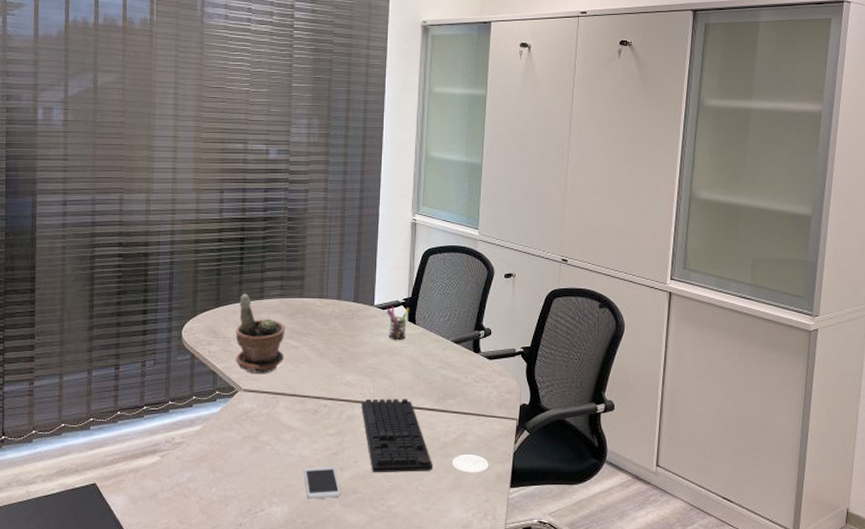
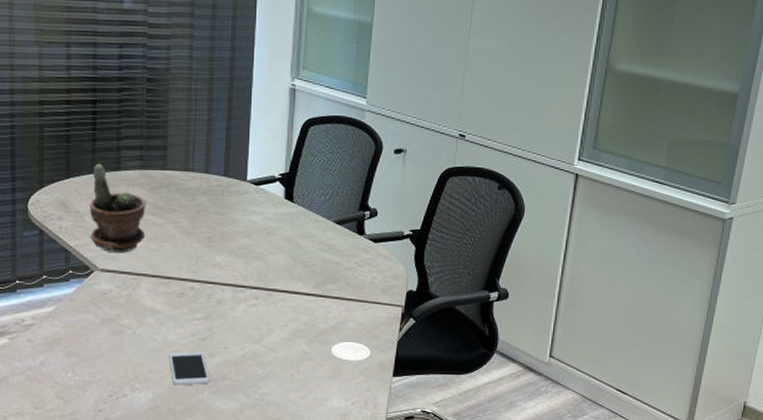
keyboard: present [361,398,434,473] -> none [231,281,311,360]
pen holder: present [386,306,409,341] -> none [260,182,286,220]

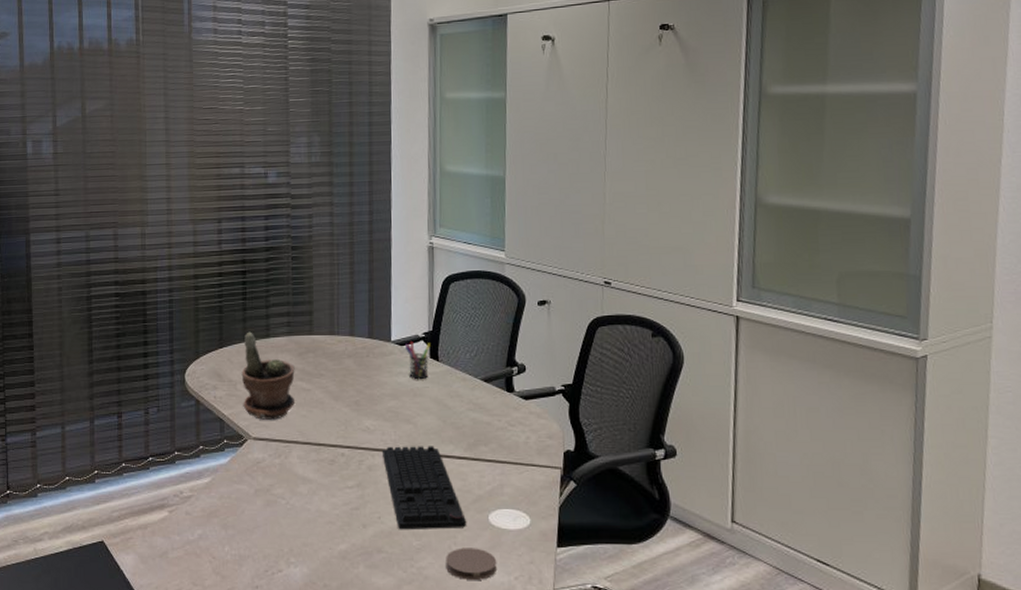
smartphone: present [169,351,210,386] -> none [322,522,365,560]
keyboard: none [231,281,311,360] -> present [381,446,467,530]
pen holder: none [260,182,286,220] -> present [404,342,430,380]
coaster: none [288,376,337,405] -> present [446,548,497,580]

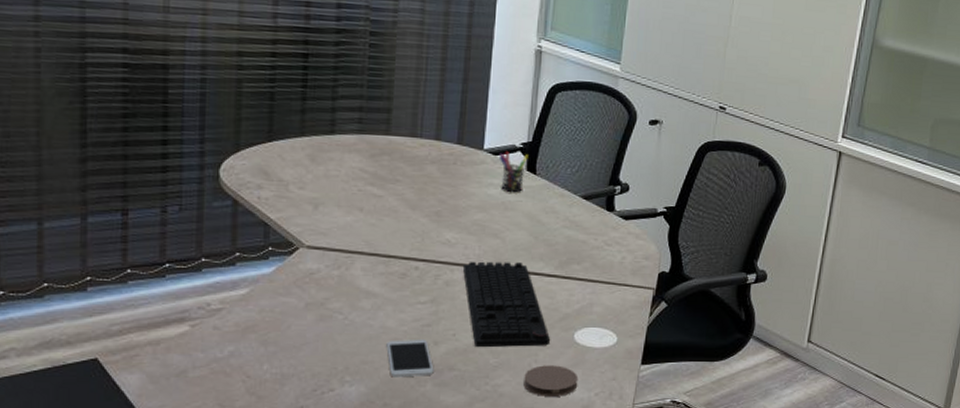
potted plant: present [241,331,295,420] -> none [295,125,365,227]
smartphone: none [322,522,365,560] -> present [386,339,434,378]

